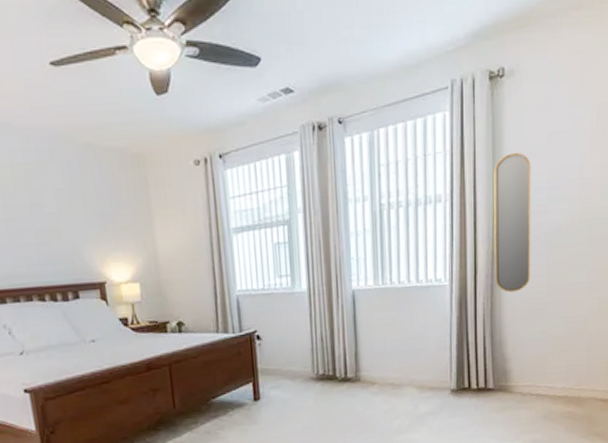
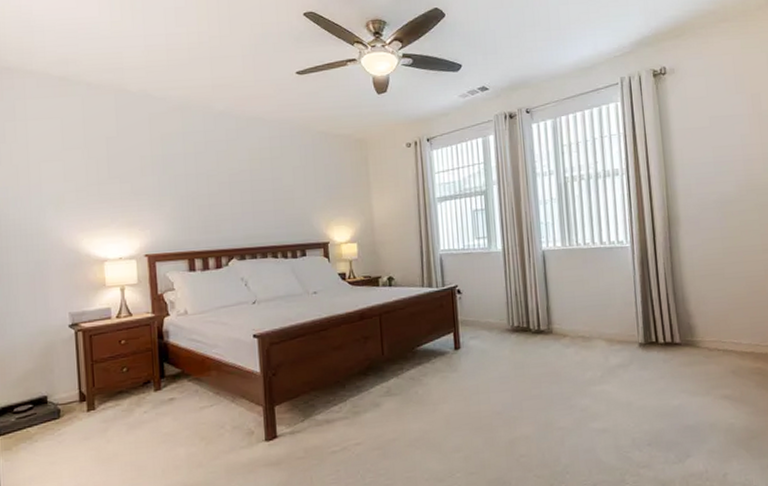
home mirror: present [494,152,531,293] -> none [664,133,706,254]

